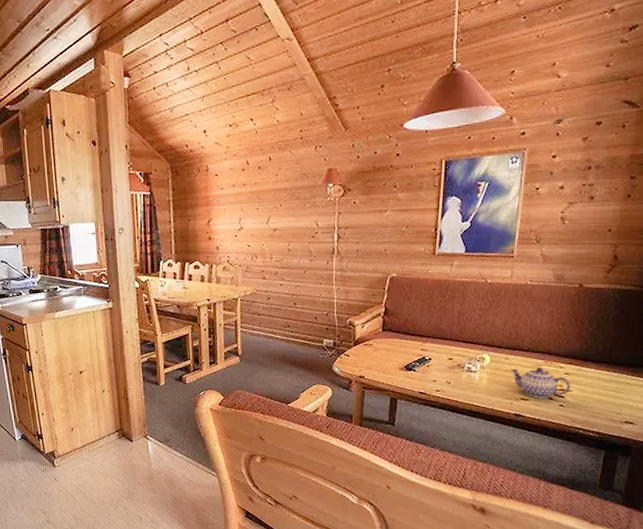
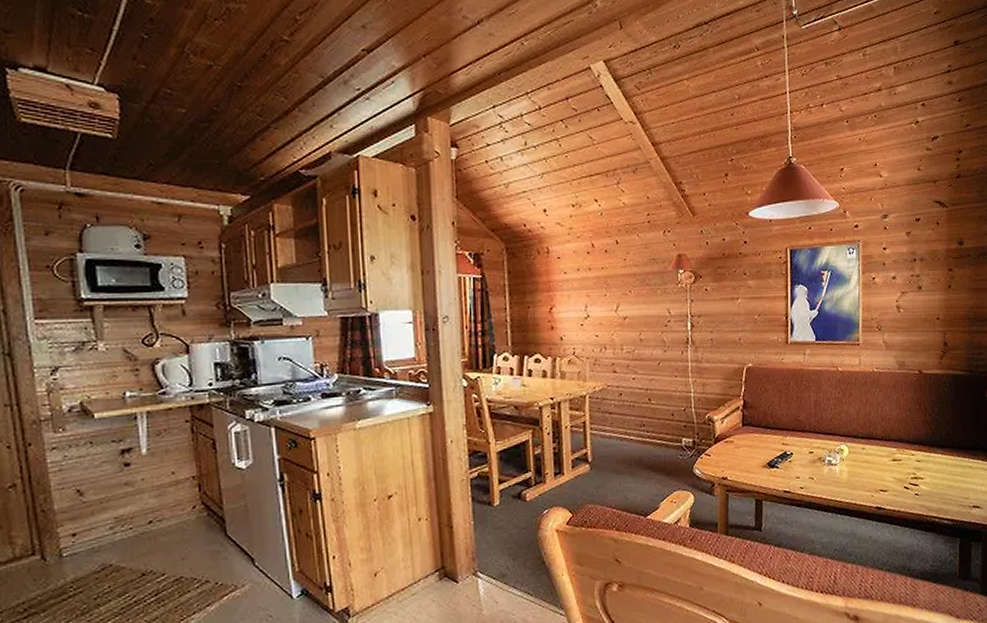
teapot: present [510,368,571,399] -> none [867,456,923,489]

